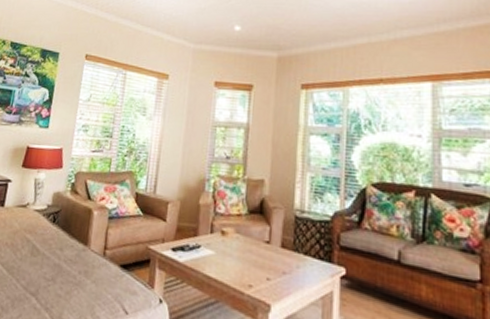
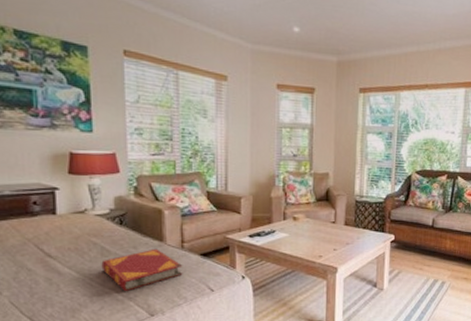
hardback book: none [28,252,102,300] -> present [101,248,183,291]

